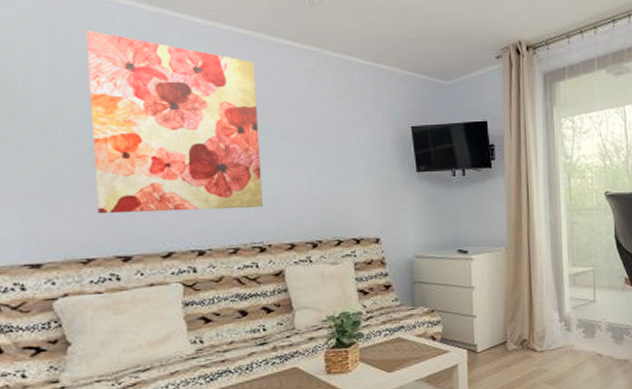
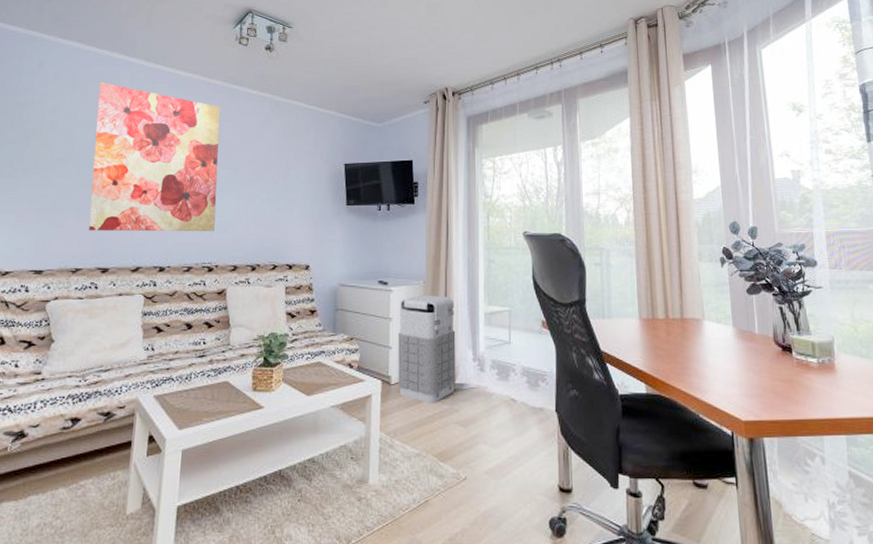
grenade: none [481,260,543,367] -> present [398,295,456,404]

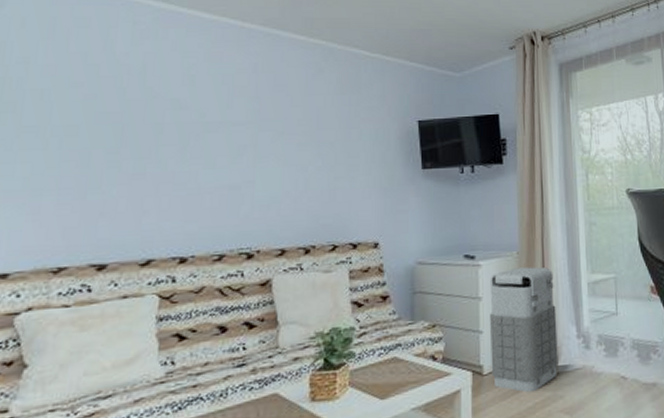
wall art: present [88,82,221,232] -> none [75,27,258,218]

